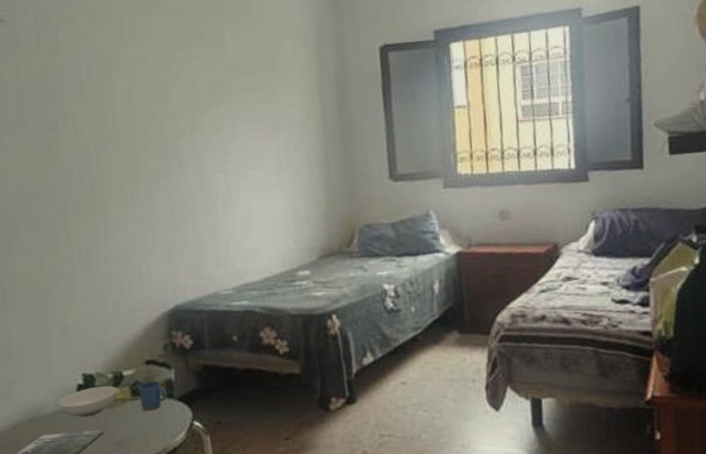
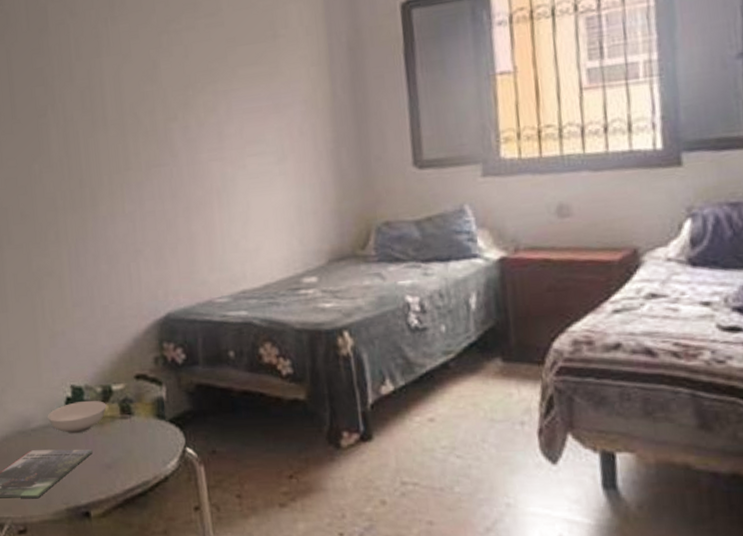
mug: present [138,381,168,411] -> none [128,398,159,432]

